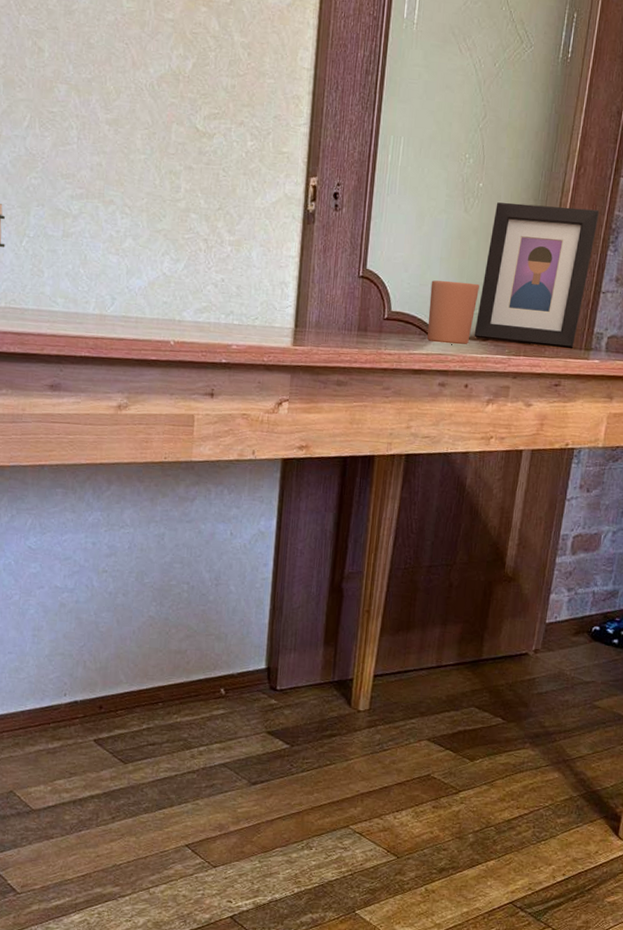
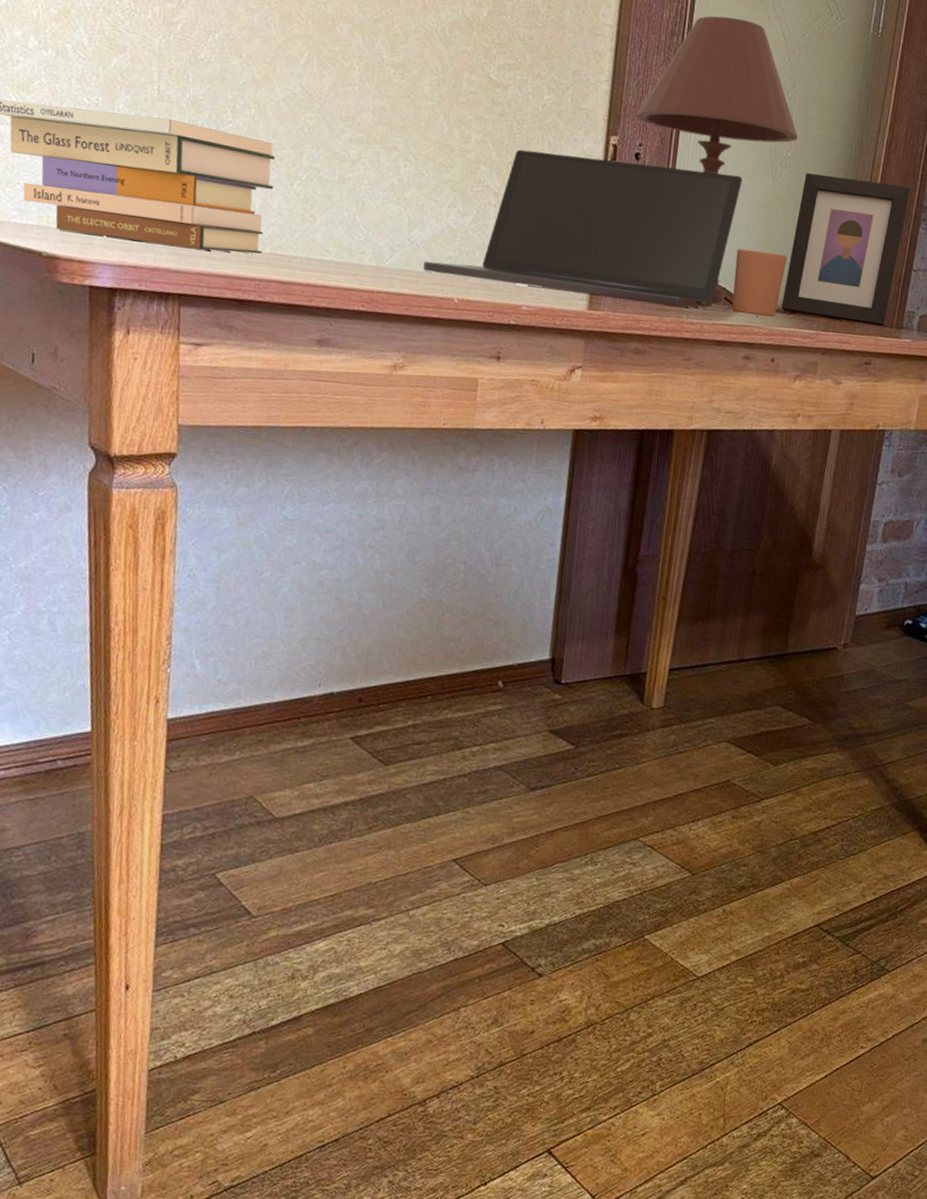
laptop: none [141,196,436,340] -> present [423,149,743,308]
table lamp: none [333,51,489,335] -> present [635,16,798,304]

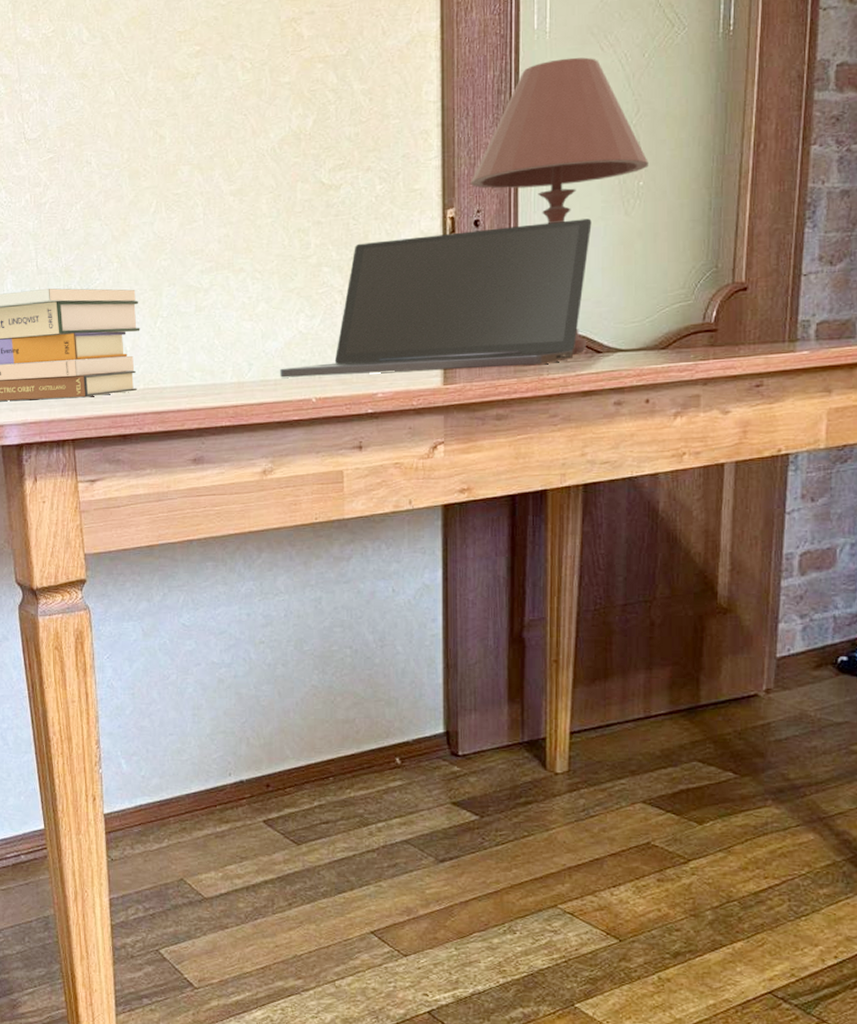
mug: present [732,249,787,318] -> none [594,288,651,359]
picture frame: present [781,173,911,327] -> none [650,186,789,348]

